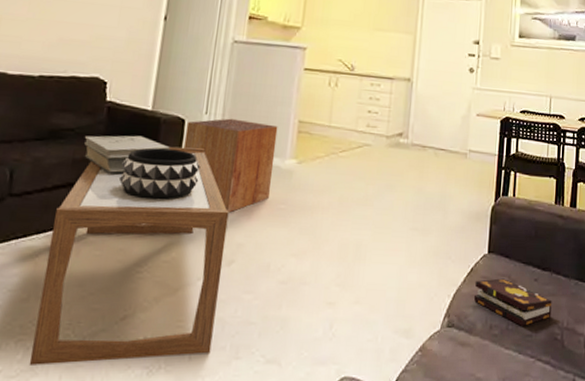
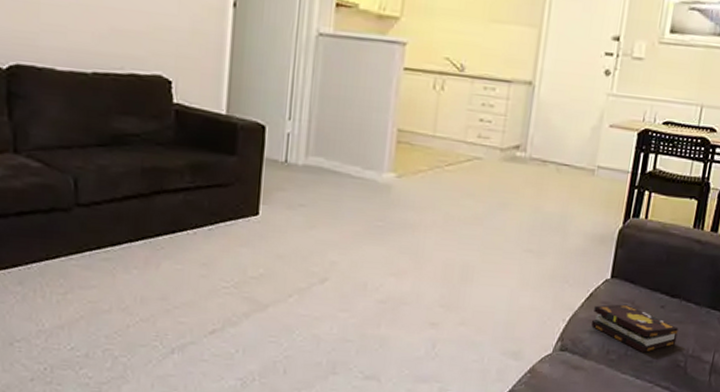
coffee table: present [29,146,229,365] -> none [119,155,320,374]
book: present [84,135,170,173] -> none [152,142,250,184]
decorative bowl: present [118,148,201,200] -> none [195,157,286,214]
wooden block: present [183,118,278,213] -> none [265,125,374,229]

